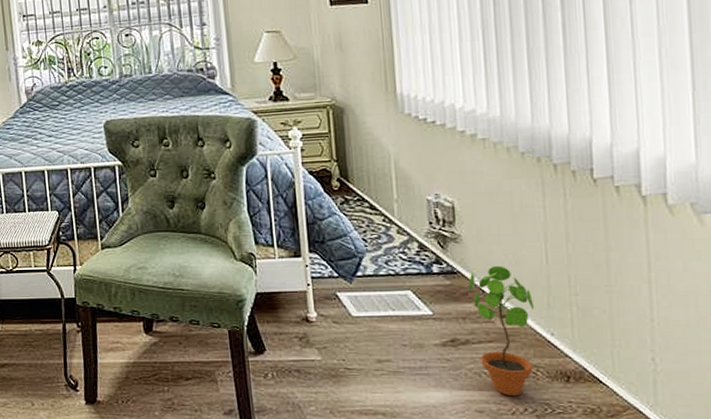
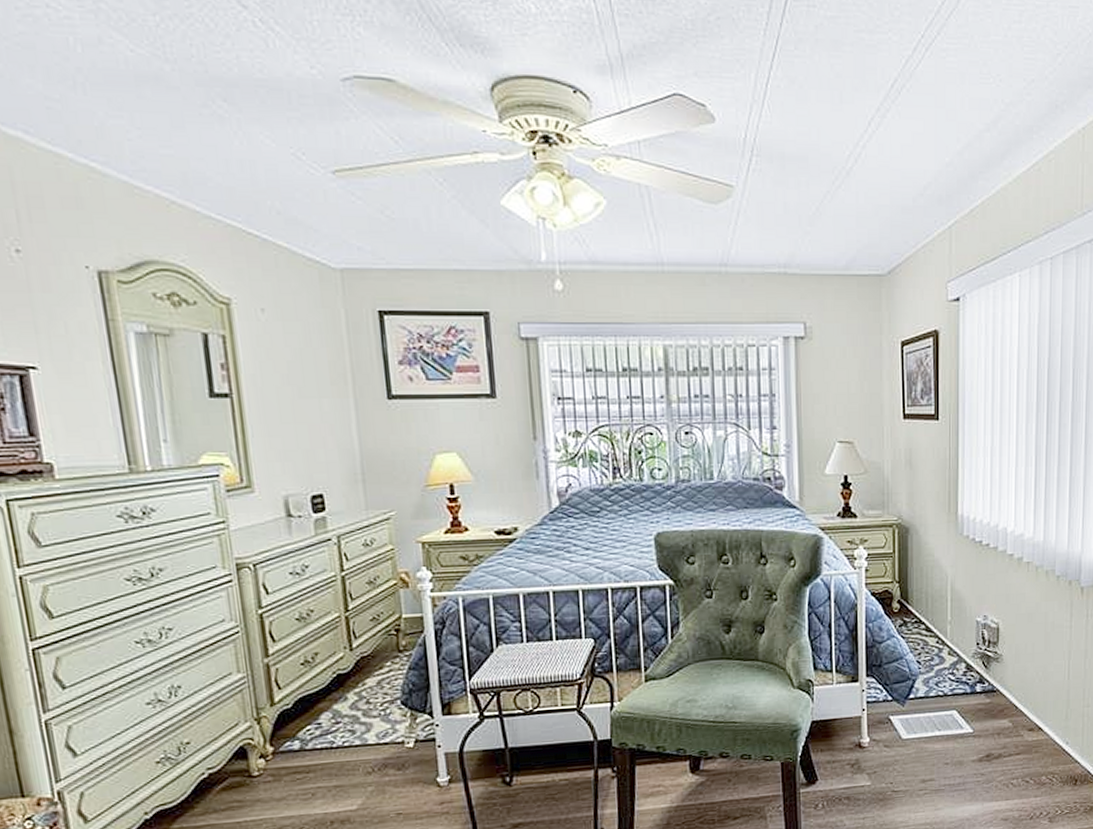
potted plant: present [468,265,535,397] -> none [1004,682,1056,803]

